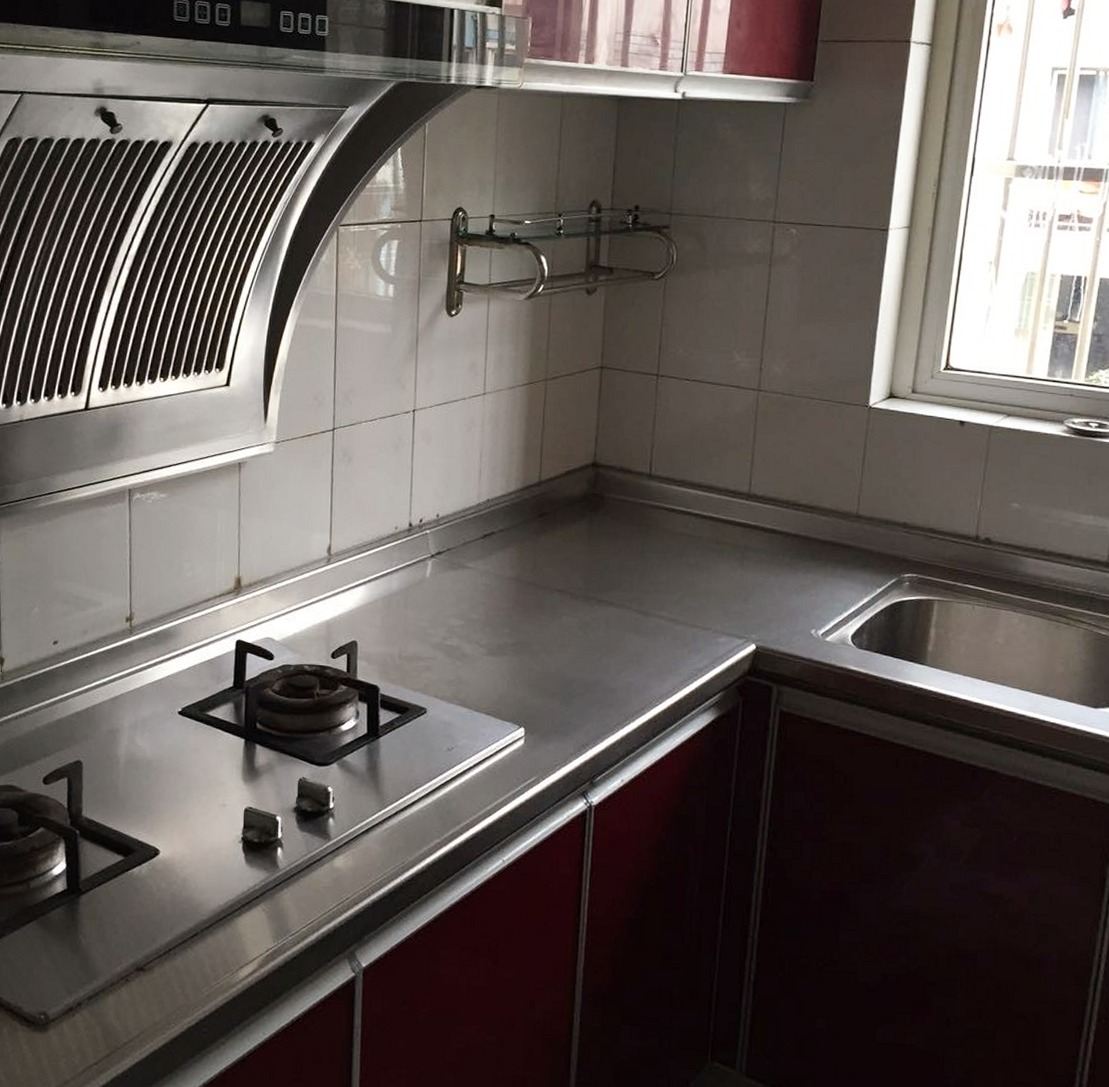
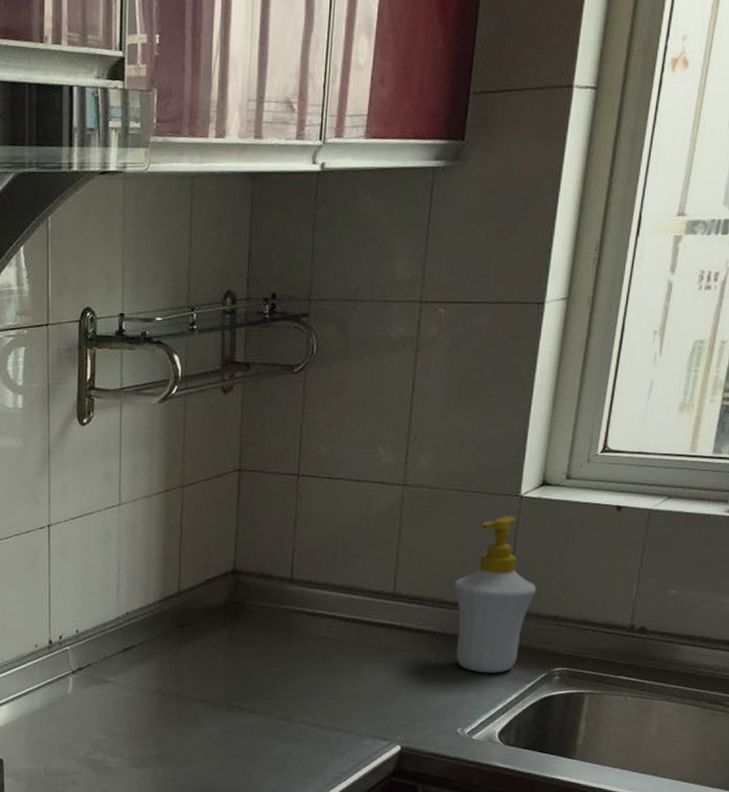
soap bottle: none [806,425,886,576] -> present [454,516,537,673]

